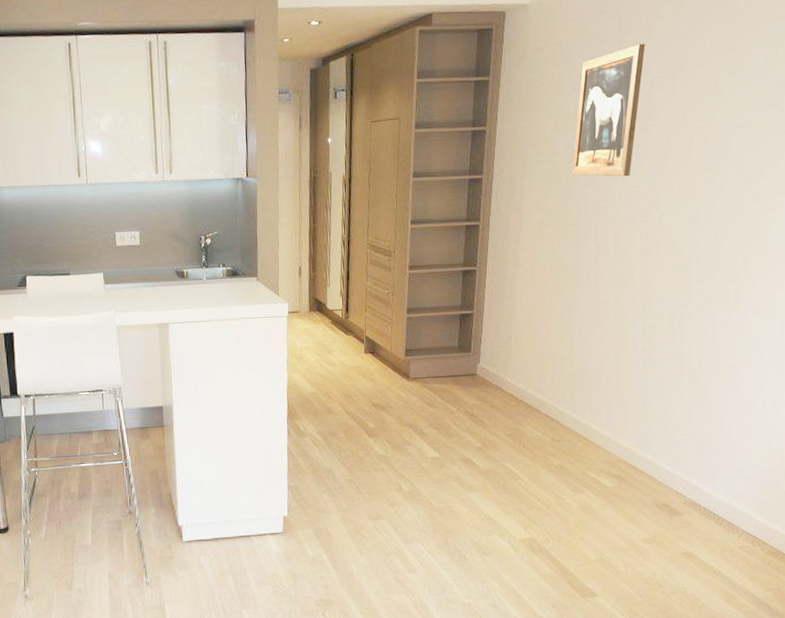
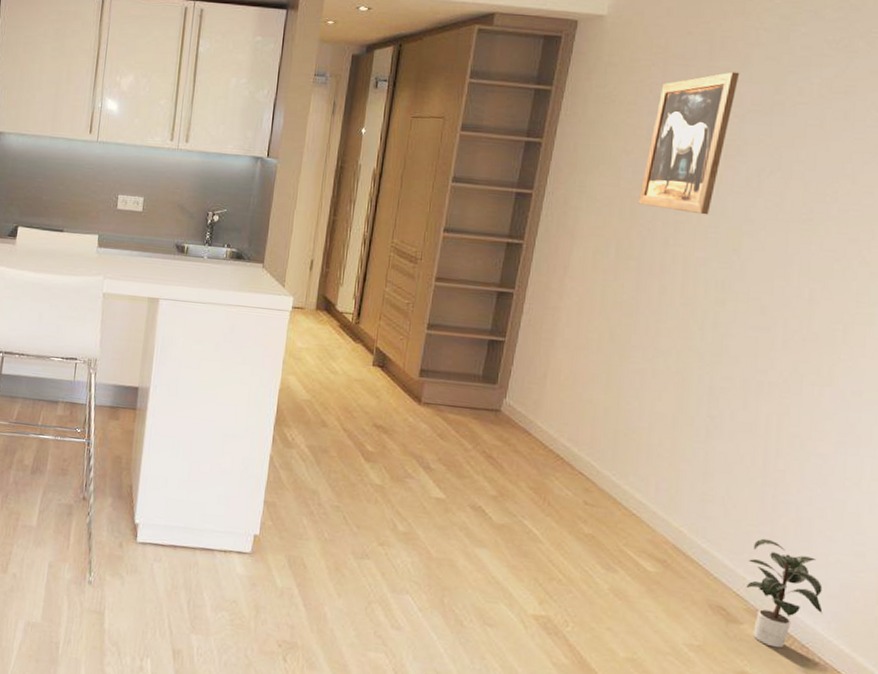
potted plant: none [683,443,742,529] -> present [745,538,823,649]

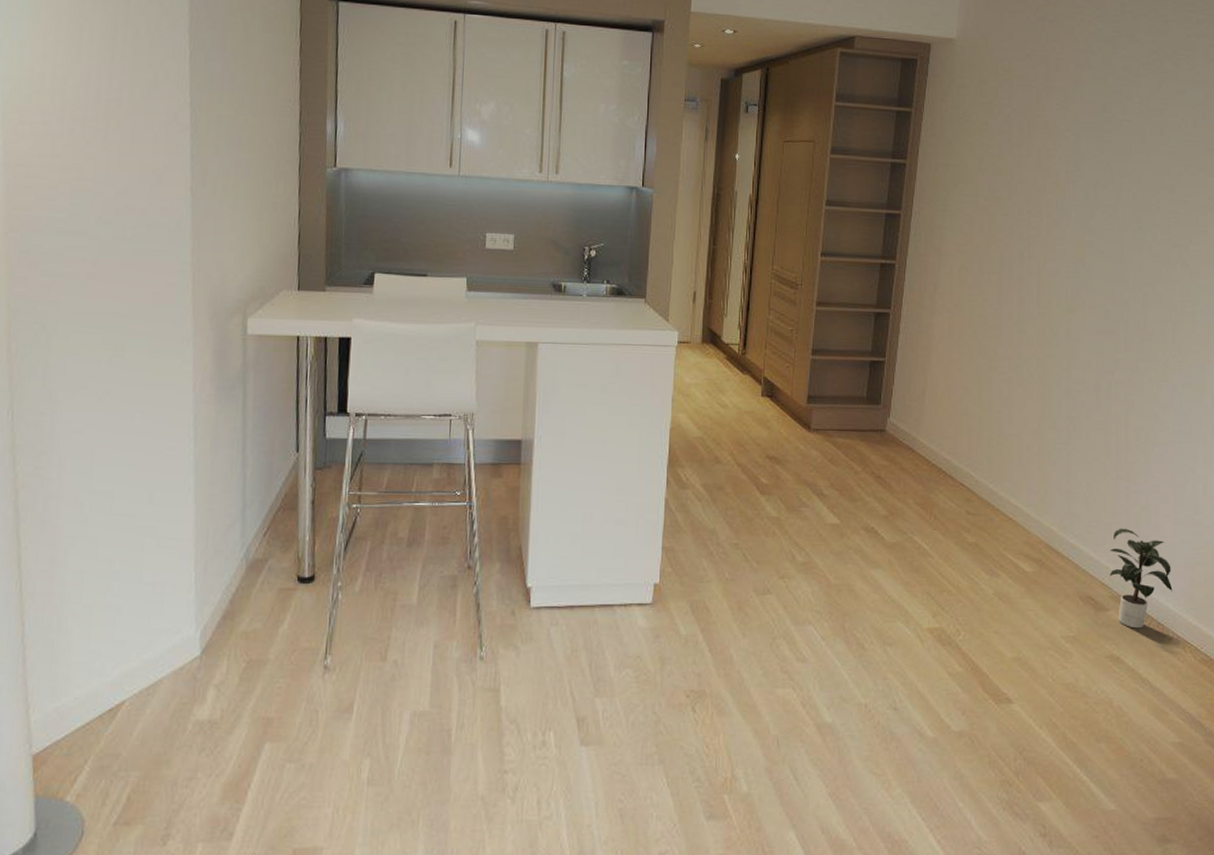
wall art: present [638,72,740,215] -> none [995,92,1073,228]

